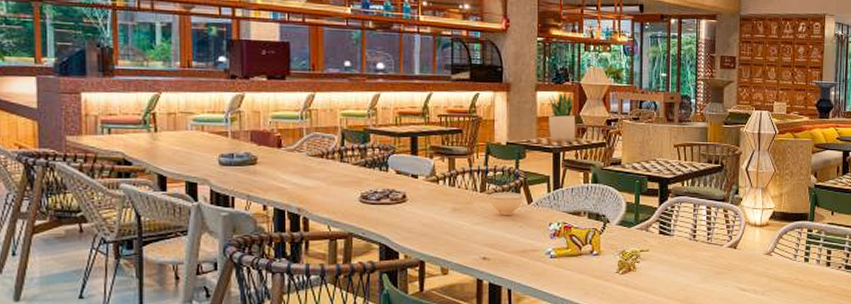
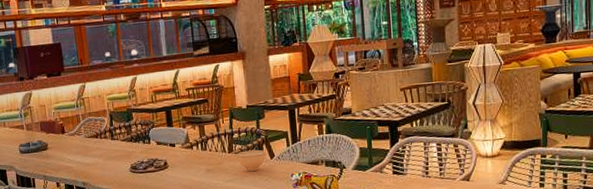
planter: present [549,91,576,143] -> none [280,51,308,100]

